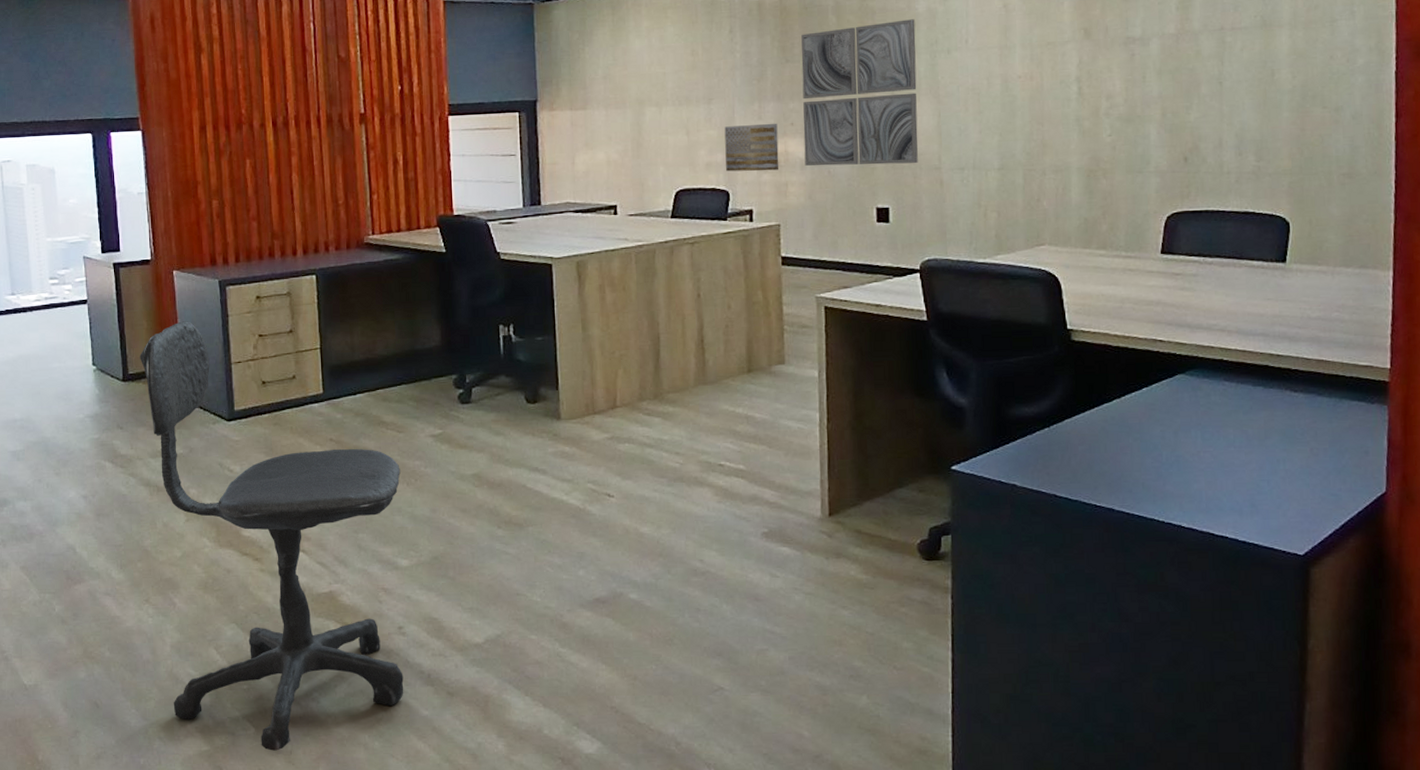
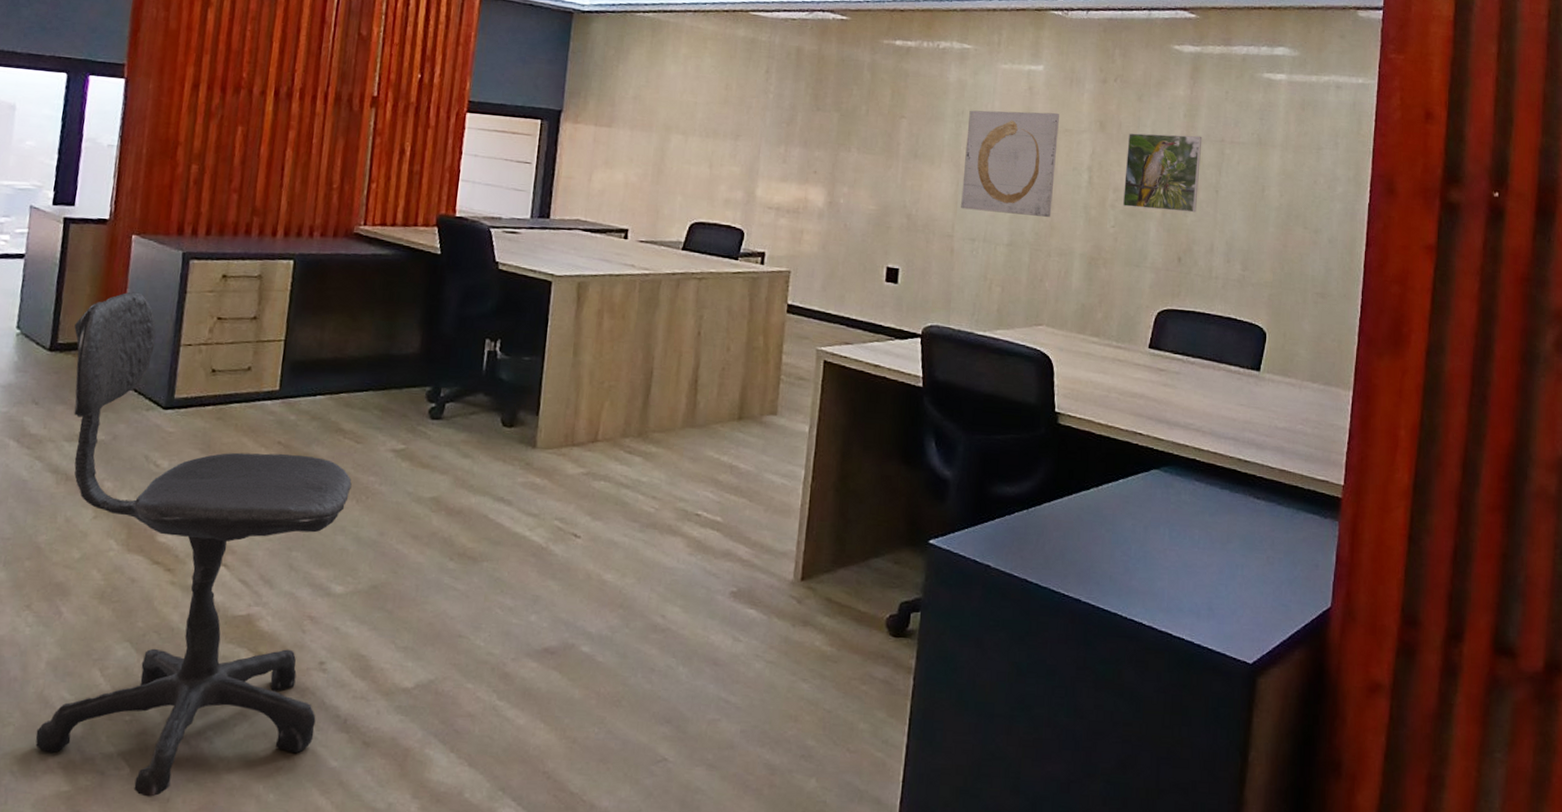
wall art: present [724,123,779,172] -> none [744,165,801,217]
wall art: present [801,19,918,166] -> none [822,85,945,228]
wall art: none [943,27,1042,140] -> present [961,110,1059,217]
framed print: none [1116,27,1200,113] -> present [1122,132,1203,213]

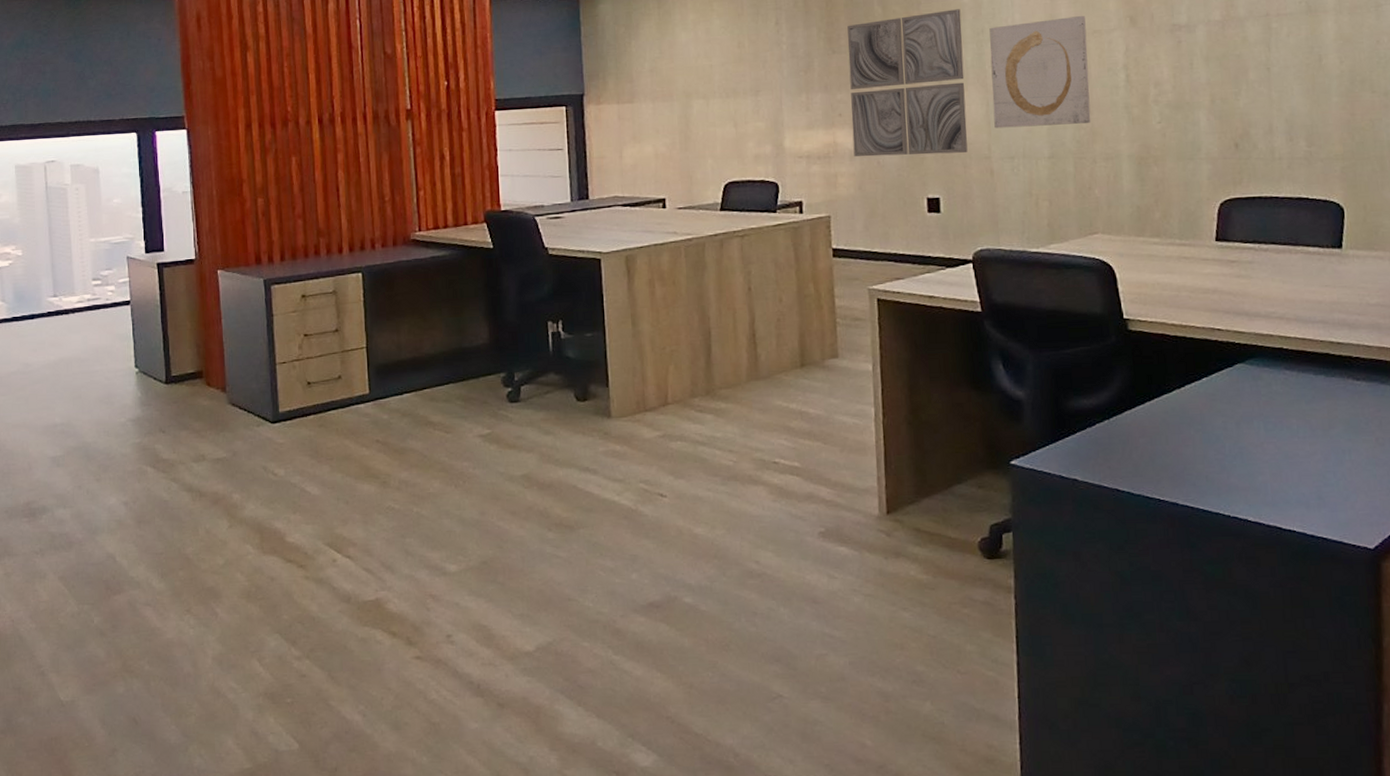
office chair: present [35,292,352,797] -> none [183,321,453,768]
wall art: none [822,85,945,228] -> present [847,9,968,157]
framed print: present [1122,132,1203,213] -> none [1162,14,1248,100]

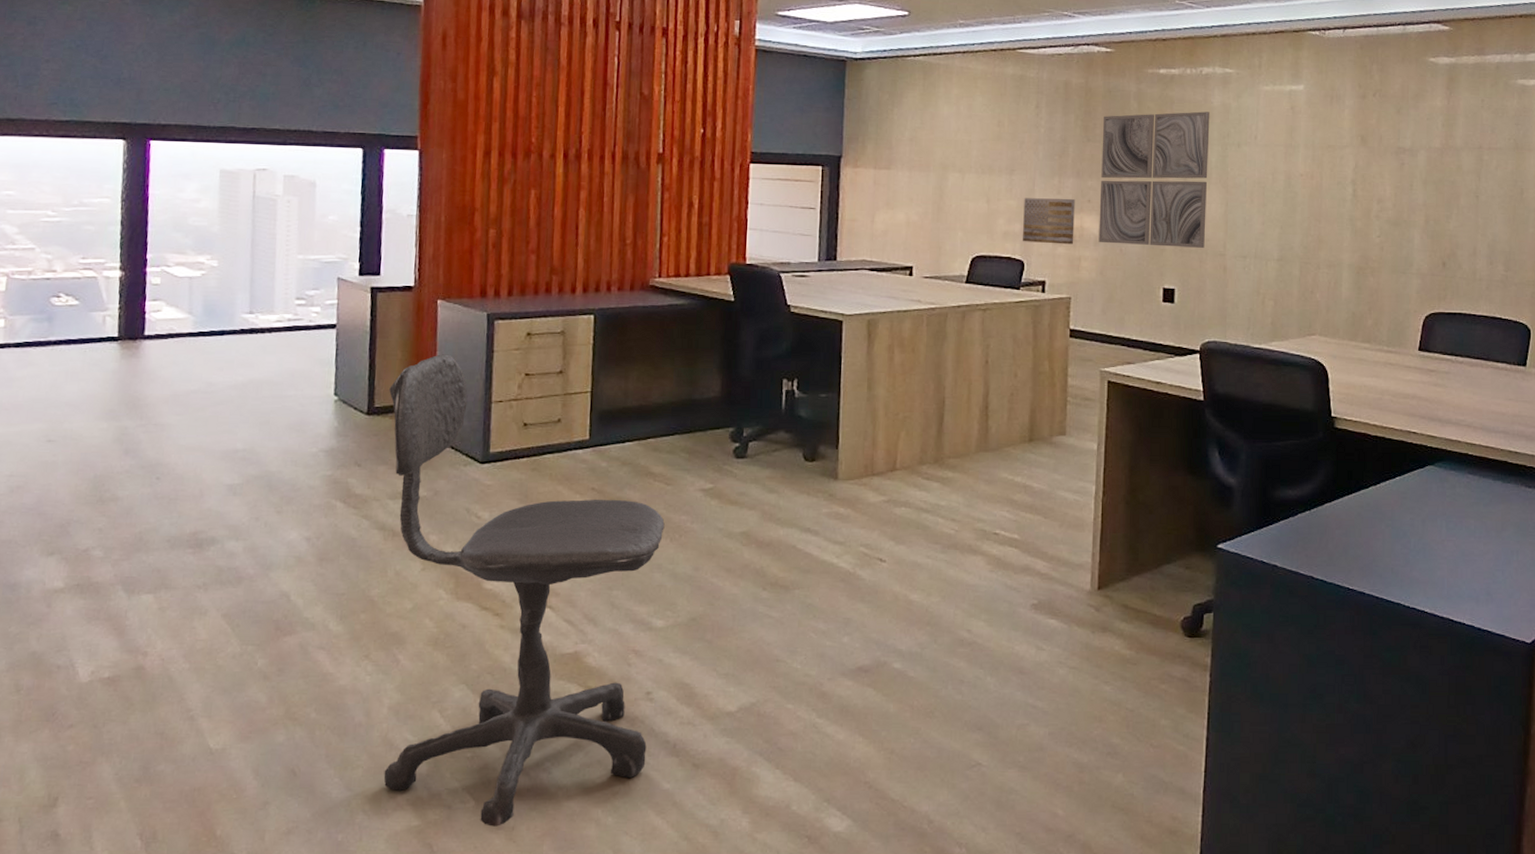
office chair: none [183,321,453,768] -> present [383,354,665,827]
wall art: none [772,114,828,163] -> present [1023,198,1075,245]
wall art: present [989,15,1091,129] -> none [1231,130,1321,231]

